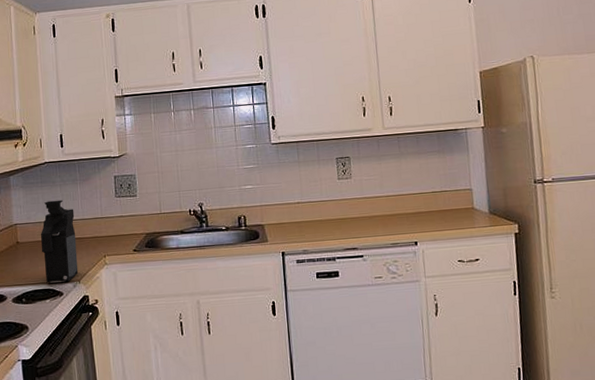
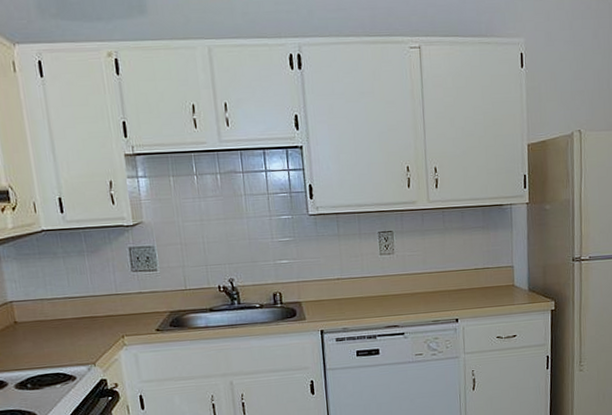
coffee maker: present [40,199,79,283] -> none [43,274,93,367]

